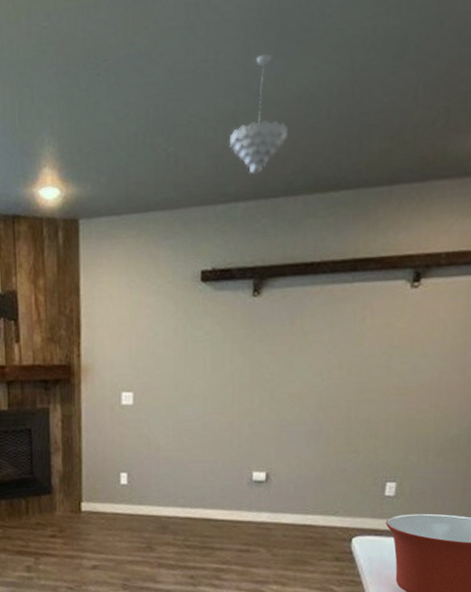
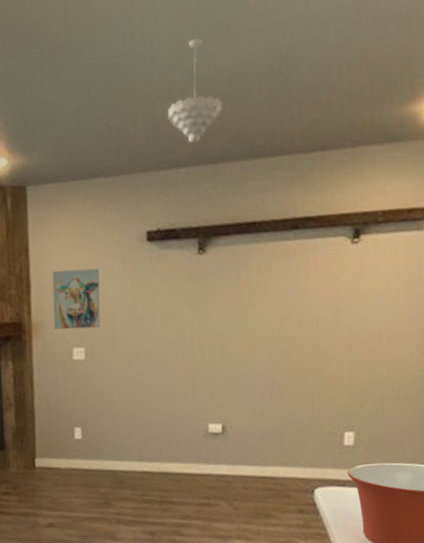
wall art: none [103,309,151,373] -> present [52,268,100,330]

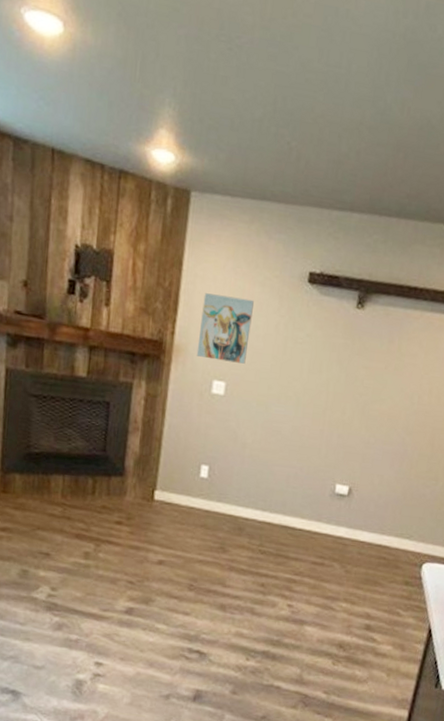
pendant light: present [168,38,223,144] -> none [351,75,408,190]

